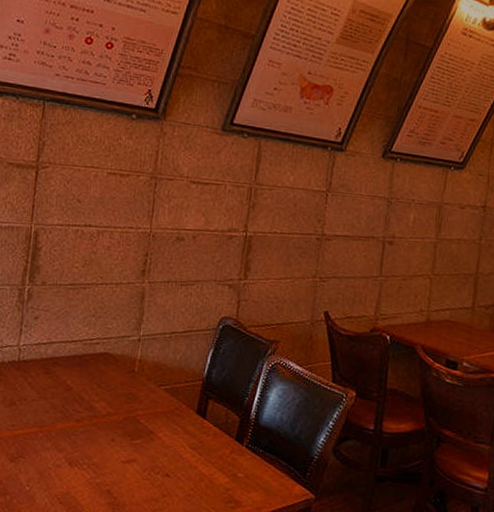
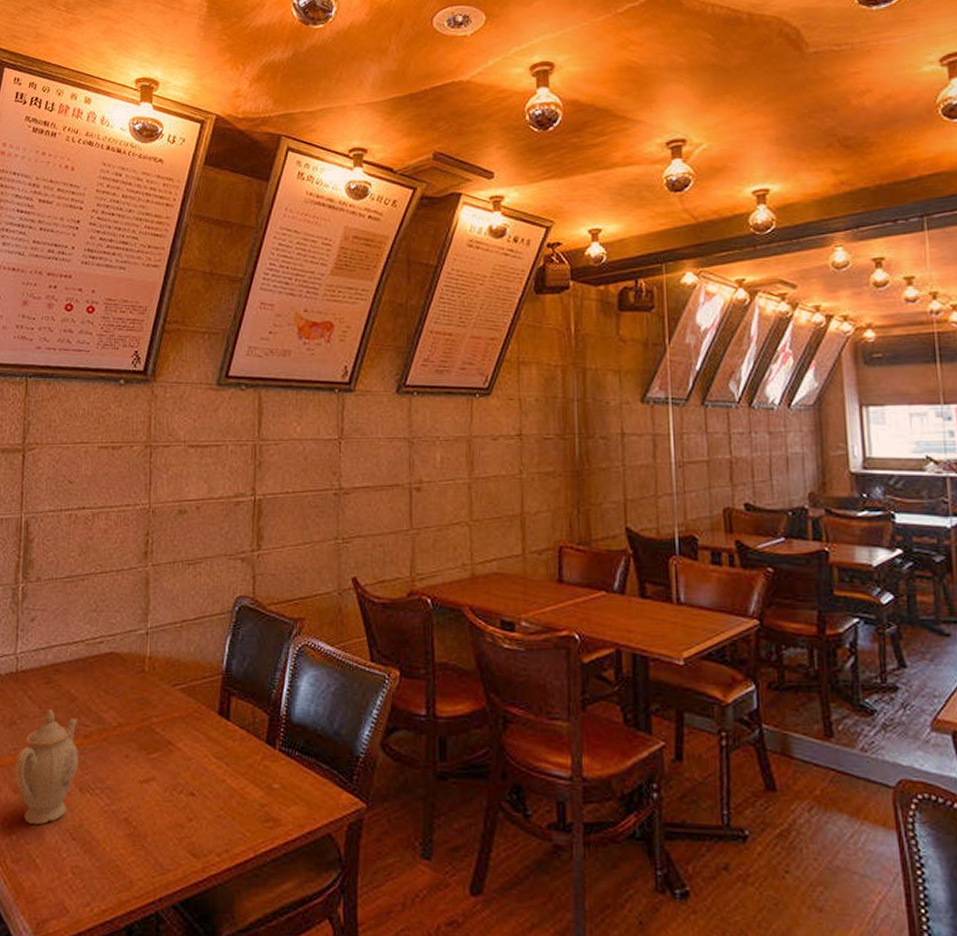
teapot: none [10,396,71,489] -> present [13,710,79,824]

